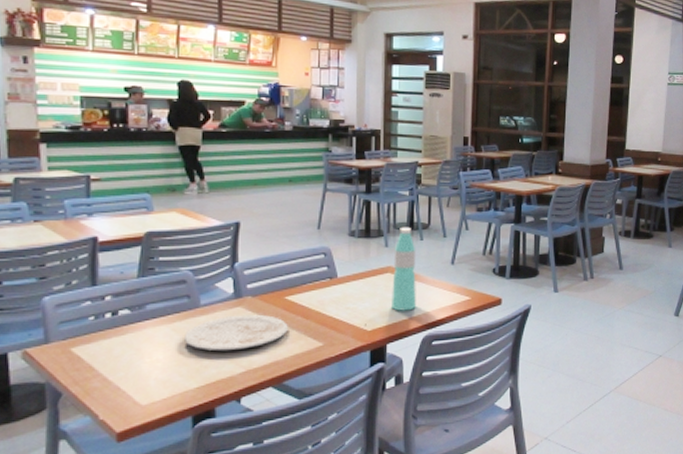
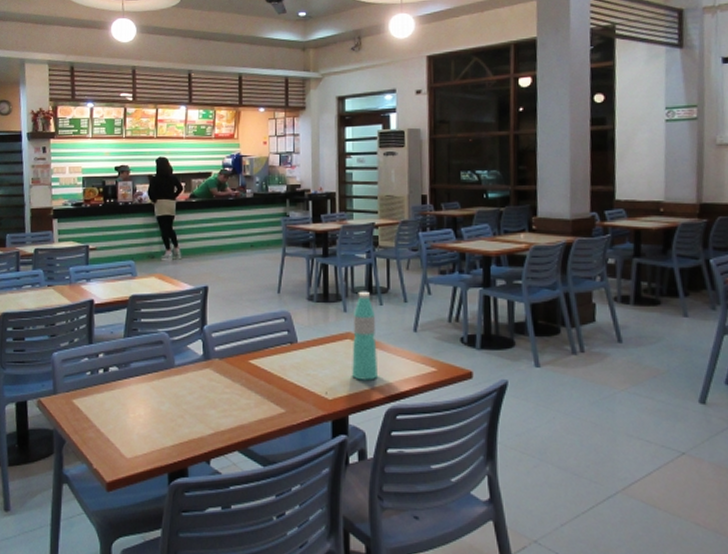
plate: present [183,314,288,351] -> none [160,376,252,412]

